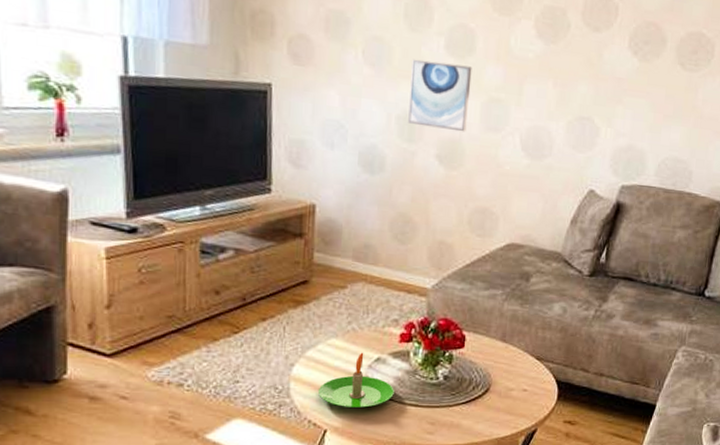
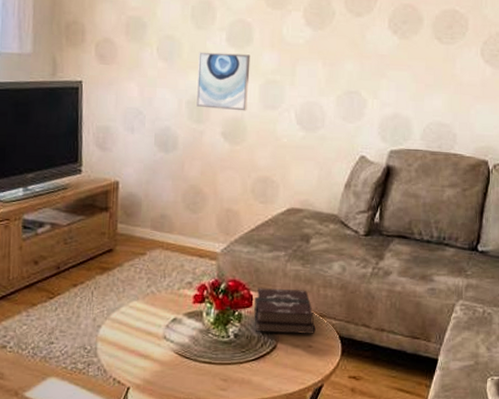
candle: present [319,352,394,408] -> none [122,313,190,366]
hardback book: none [466,328,532,377] -> present [254,288,316,334]

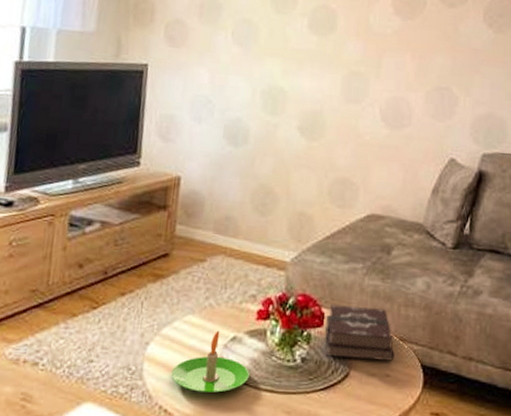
candle: none [122,313,190,366] -> present [172,330,250,393]
wall art: present [197,51,251,111] -> none [272,38,334,105]

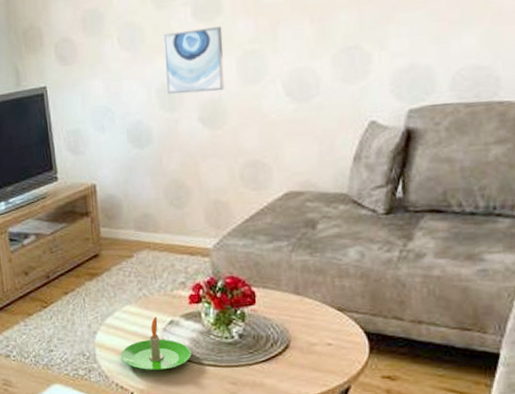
wall art: none [272,38,334,105] -> present [163,26,225,94]
hardback book: present [324,304,395,361] -> none [258,281,334,332]

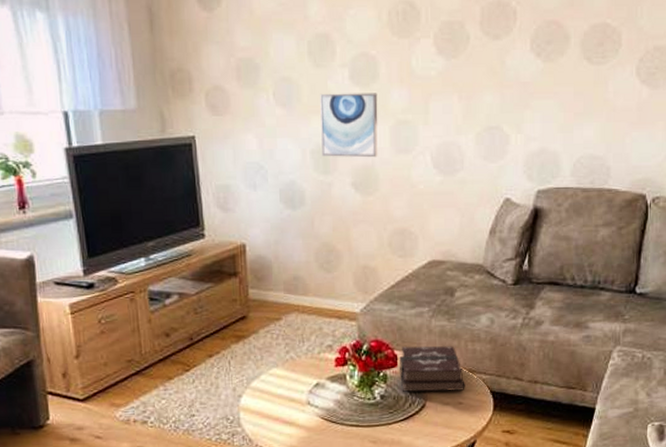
candle: present [121,316,191,370] -> none [266,379,335,432]
hardback book: none [258,281,334,332] -> present [400,345,465,392]

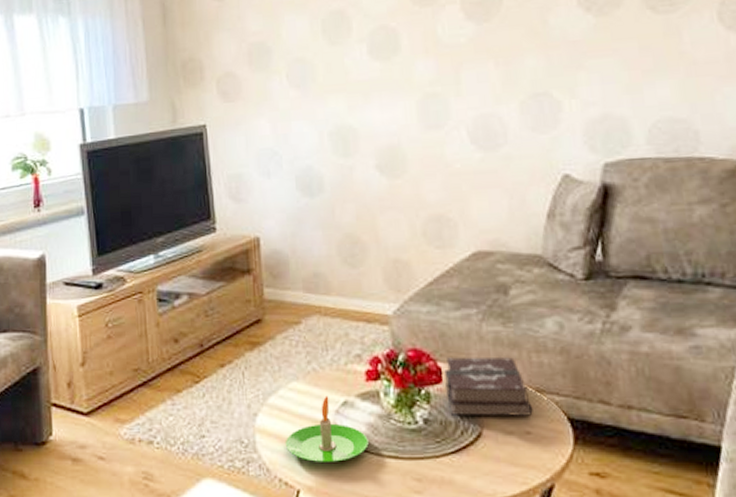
candle: none [266,379,335,432] -> present [286,395,369,462]
wall art: present [320,93,378,158] -> none [336,66,404,138]

